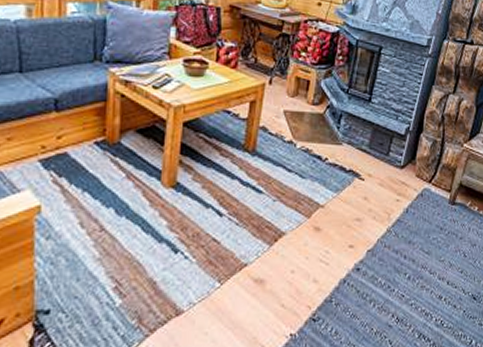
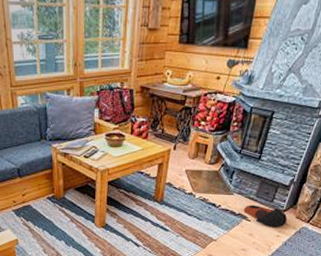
bag: none [355,158,407,189] -> present [243,205,288,228]

